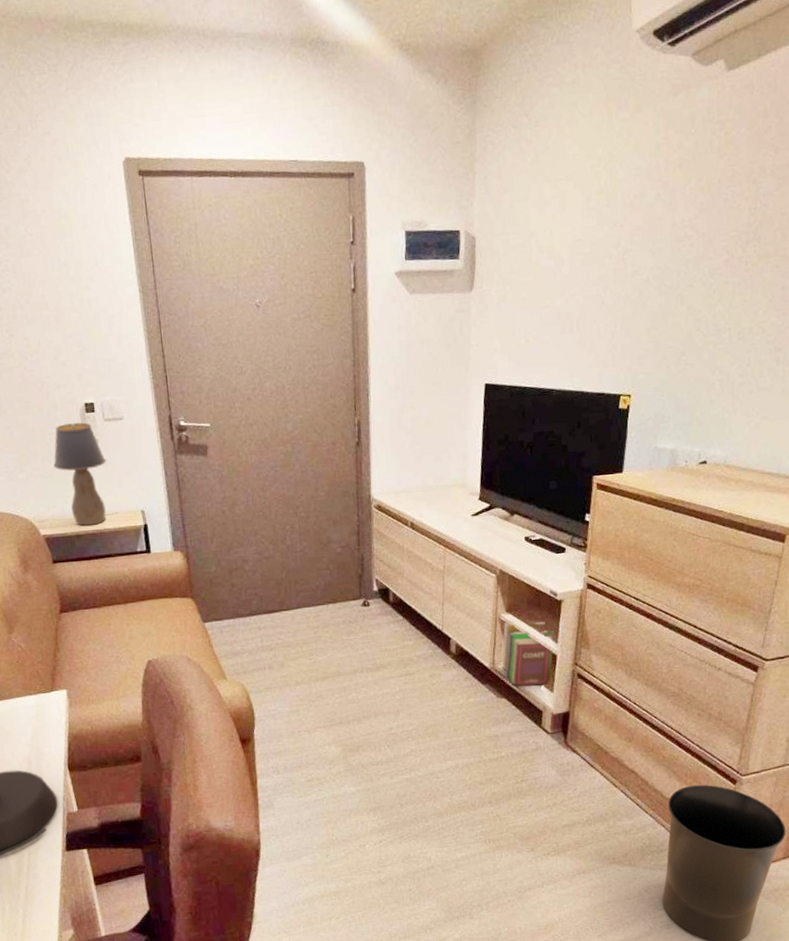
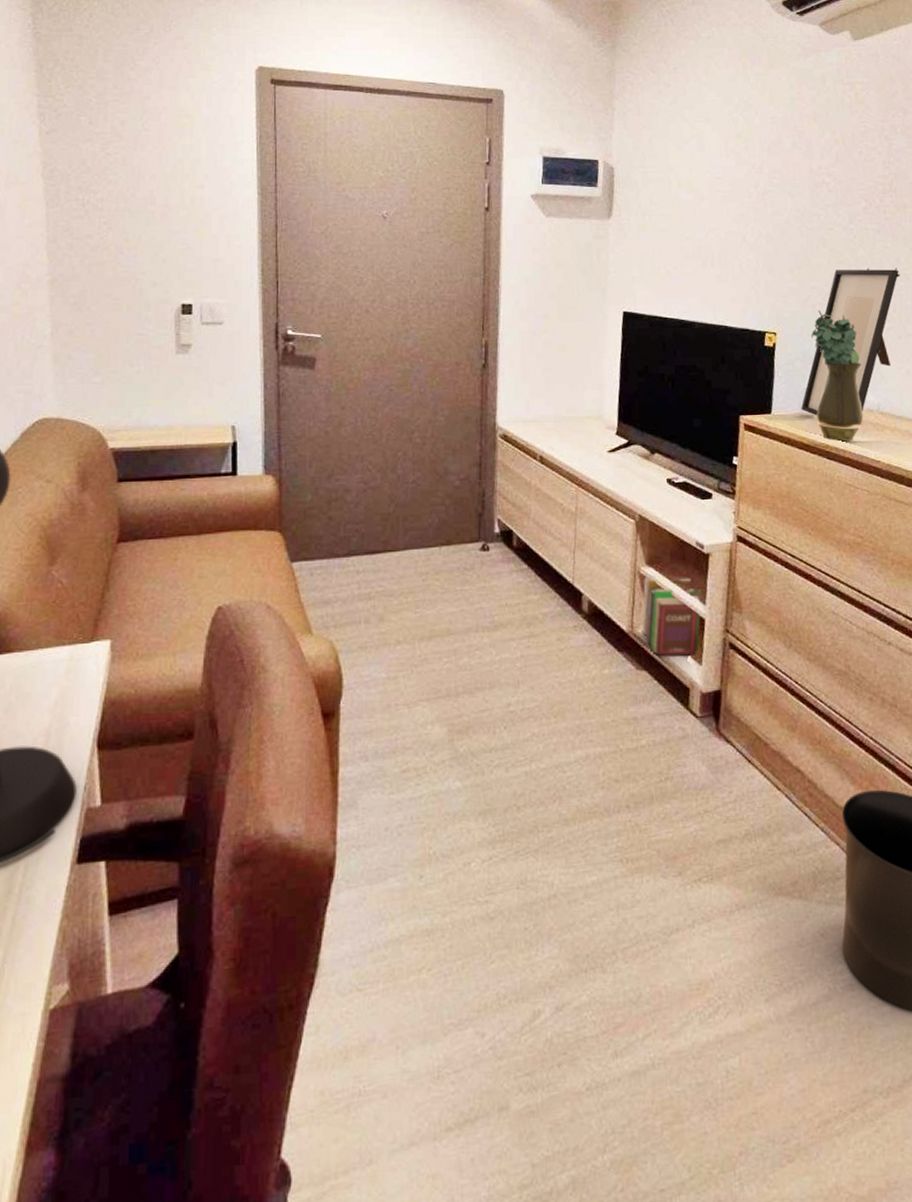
table lamp: present [53,422,107,526] -> none [136,324,198,440]
picture frame: none [651,321,757,473] -> present [801,268,900,416]
vase: none [665,370,712,495] -> present [811,310,864,442]

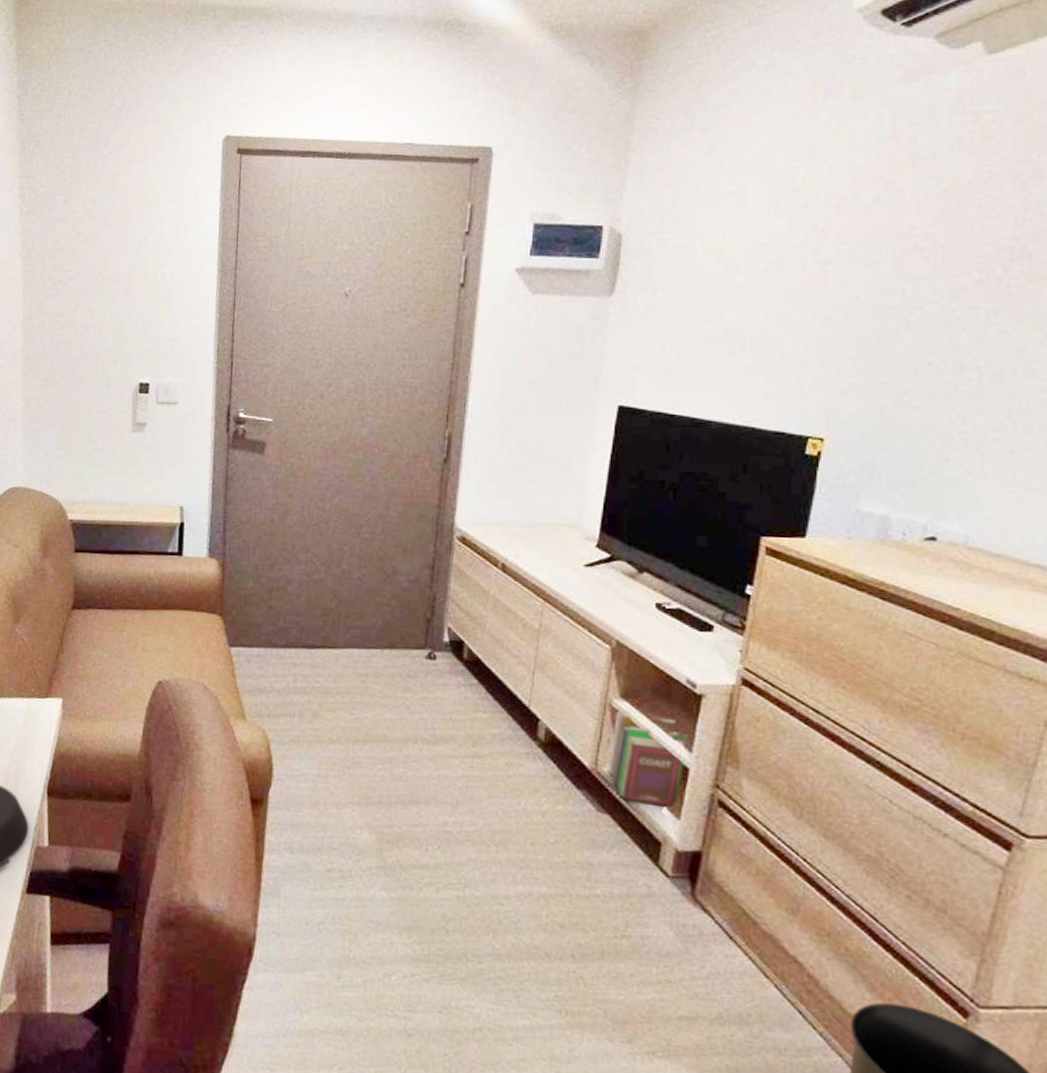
picture frame: present [801,268,900,416] -> none [849,360,1023,545]
vase: present [811,310,864,442] -> none [871,413,947,581]

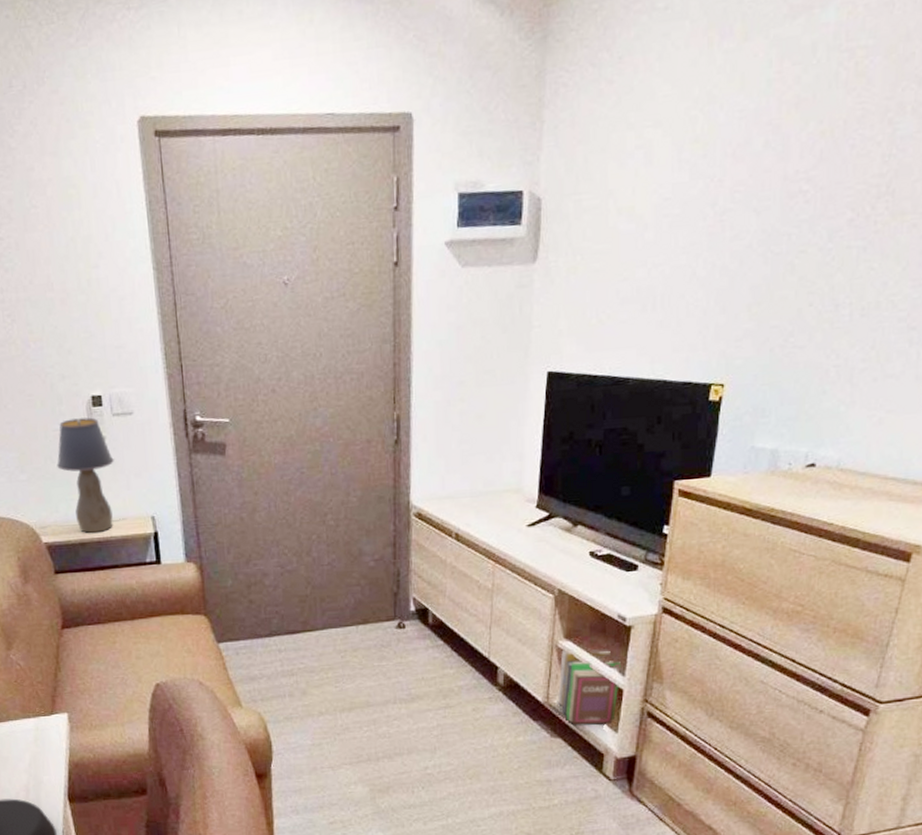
table lamp: none [95,403,152,516] -> present [57,417,114,533]

